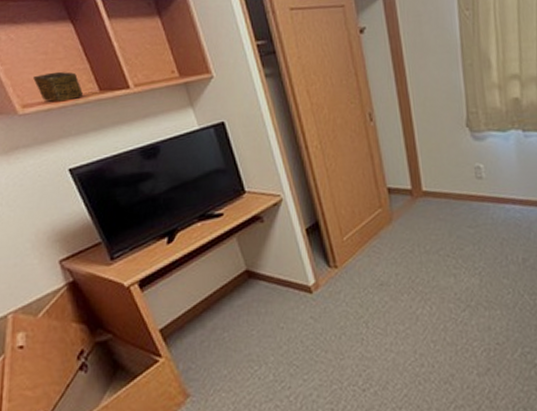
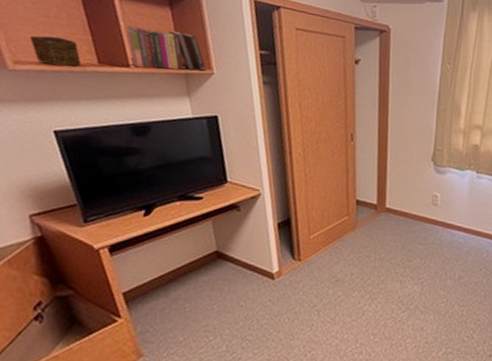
books: none [118,39,205,87] -> present [124,25,206,71]

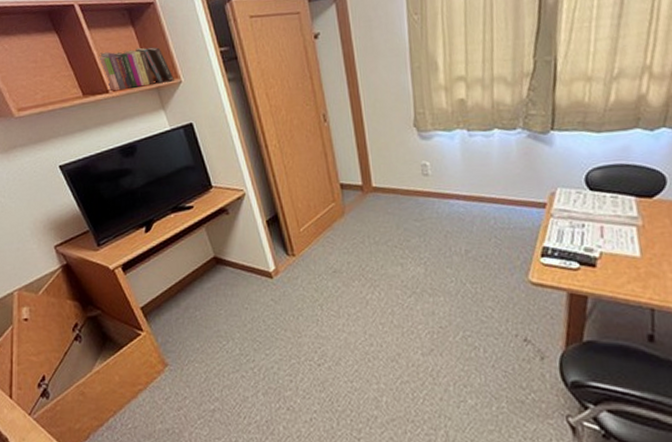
decorative box: present [30,35,82,67] -> none [26,78,69,106]

